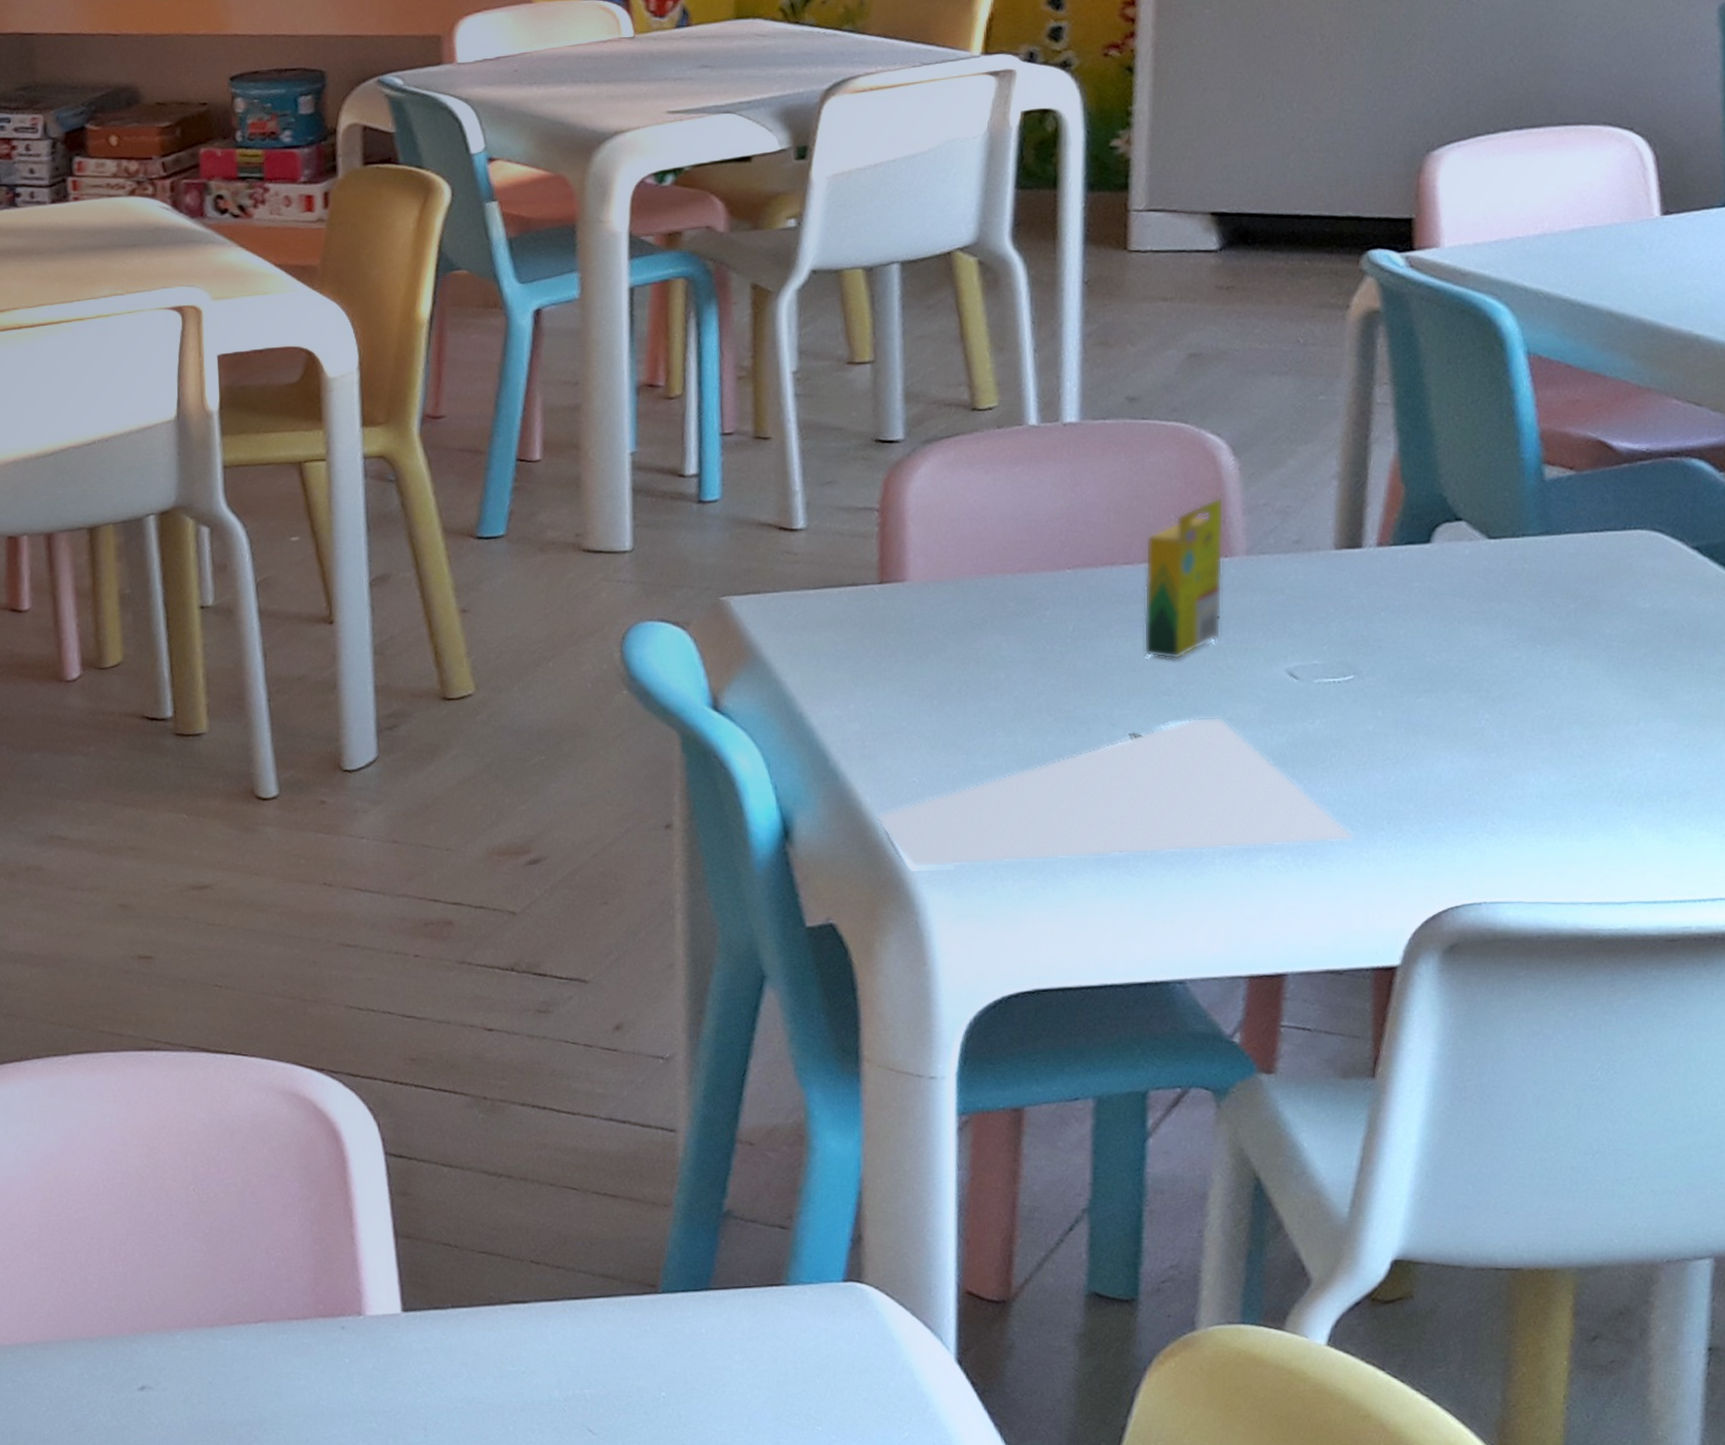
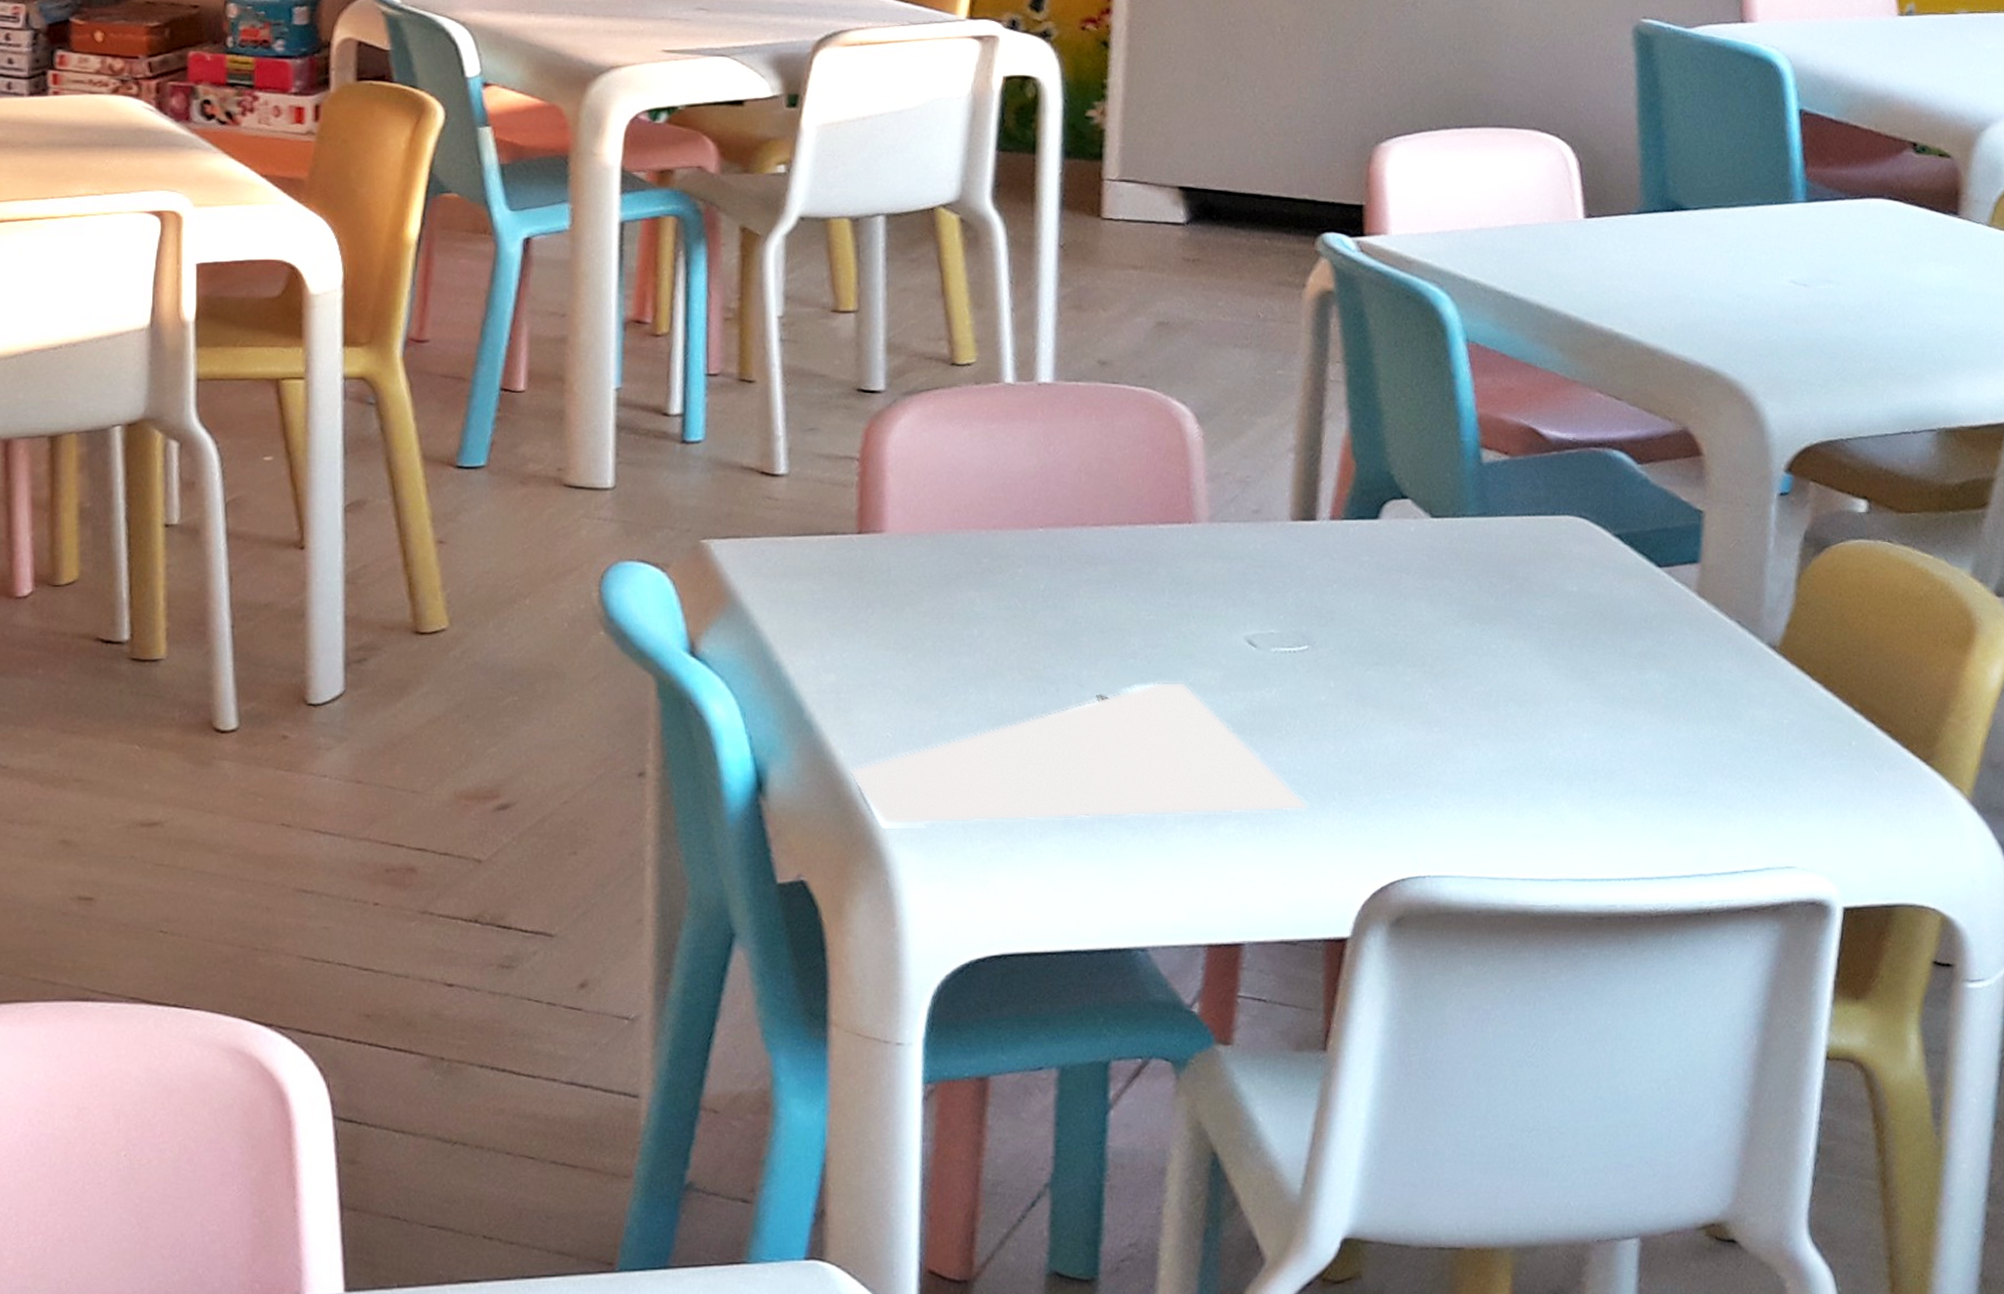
crayon box: present [1143,497,1224,660] -> none [1111,463,1189,623]

